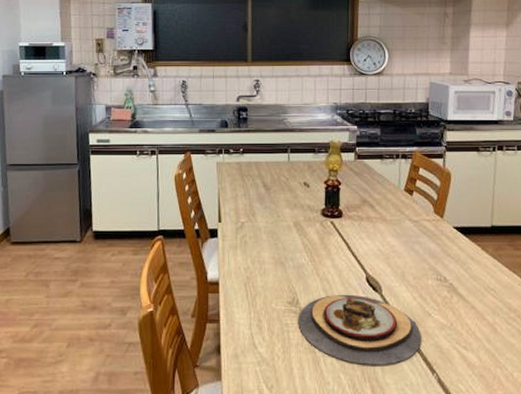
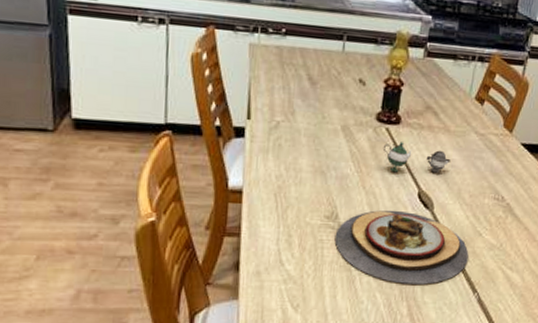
teapot: none [330,232,391,260] -> present [382,142,451,173]

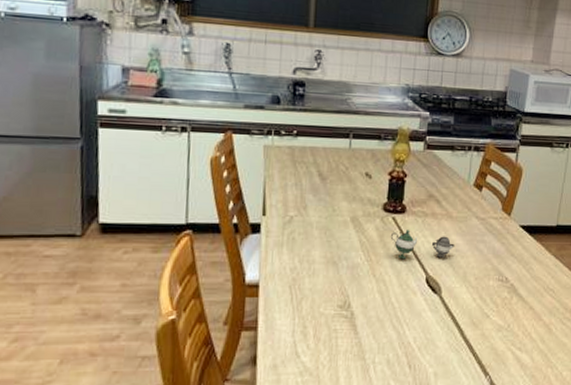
plate: present [334,210,469,285] -> none [348,296,478,370]

